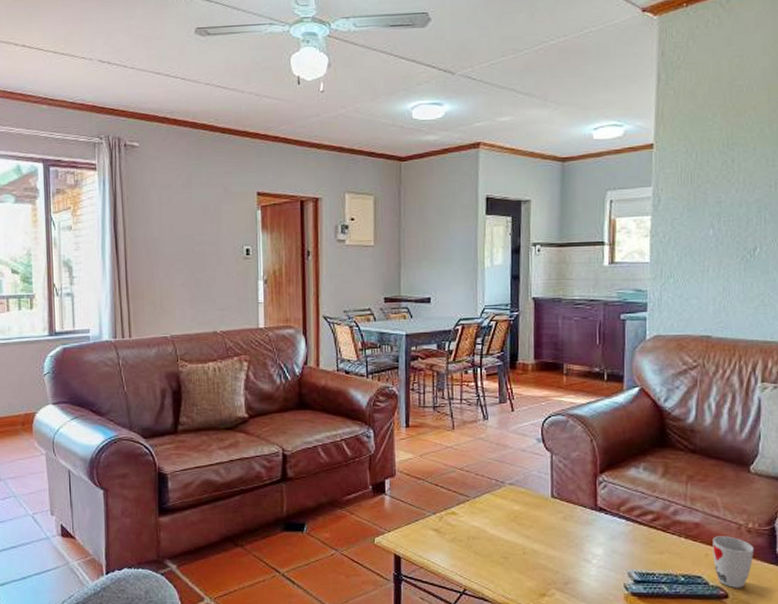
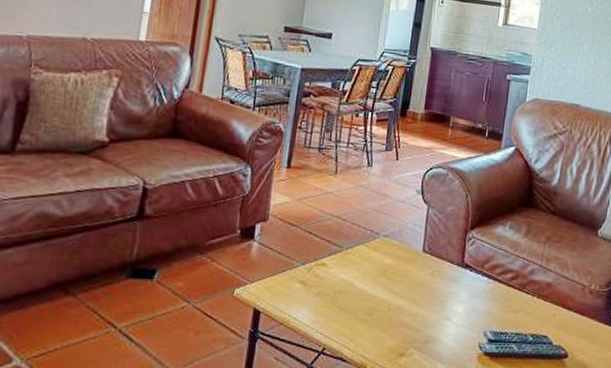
cup: present [713,536,755,588] -> none [559,296,594,347]

